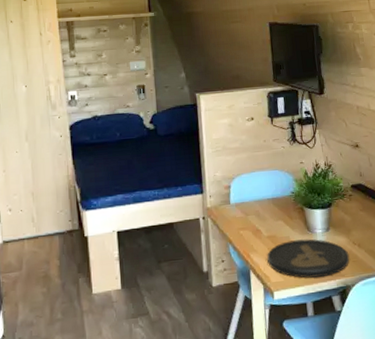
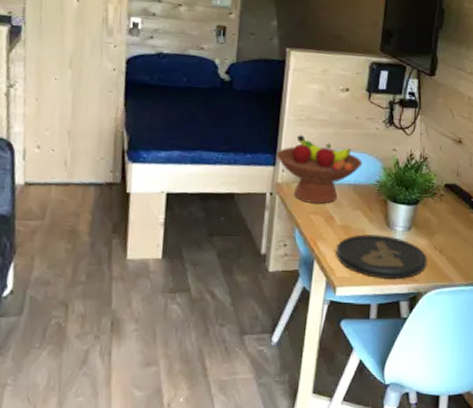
fruit bowl: none [202,164,277,221] -> present [276,135,363,204]

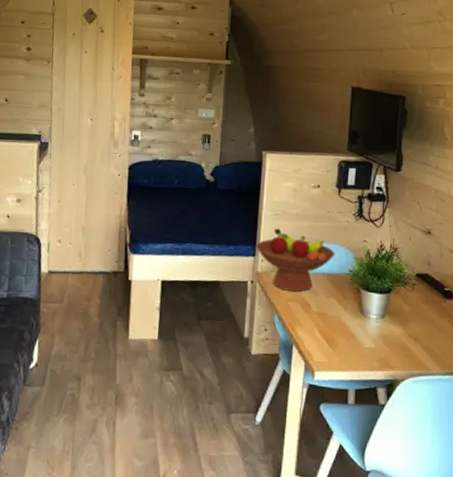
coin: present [336,234,428,279] -> none [313,321,403,366]

